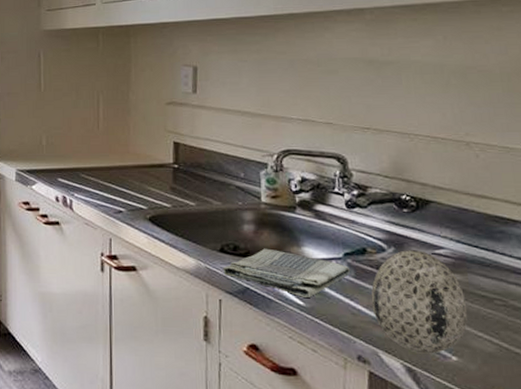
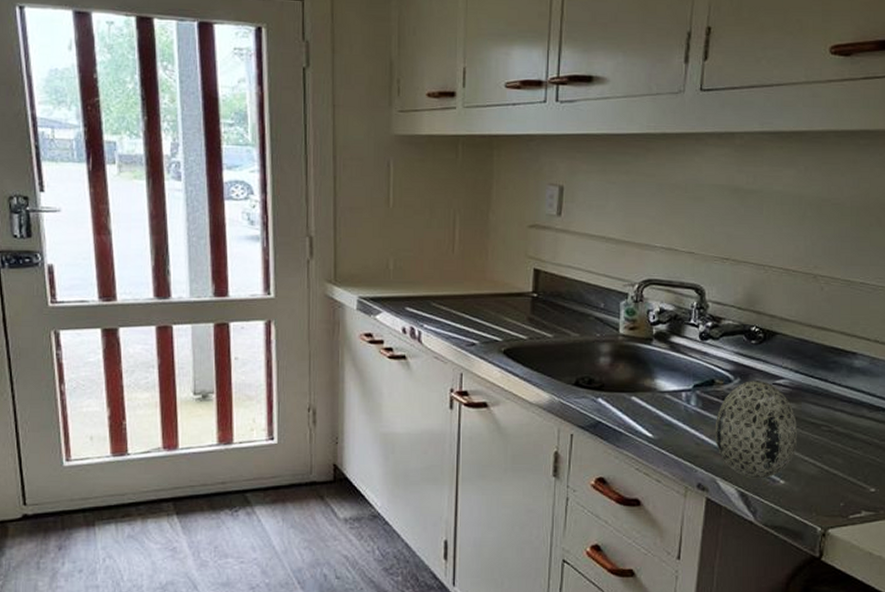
dish towel: present [223,248,351,298] -> none [576,381,699,429]

